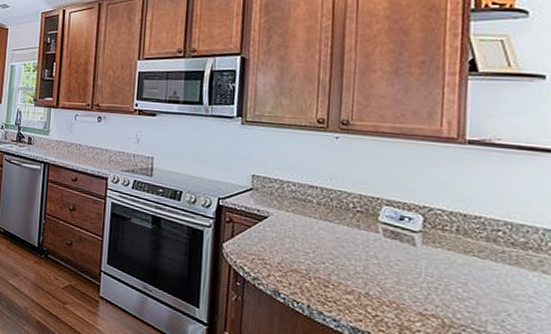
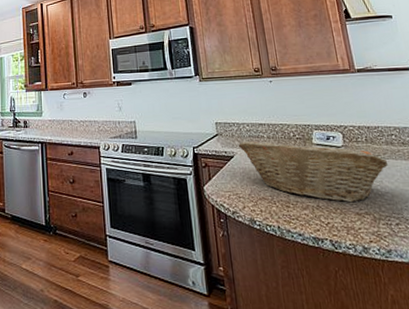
fruit basket: none [277,202,483,301] -> present [239,141,389,203]

